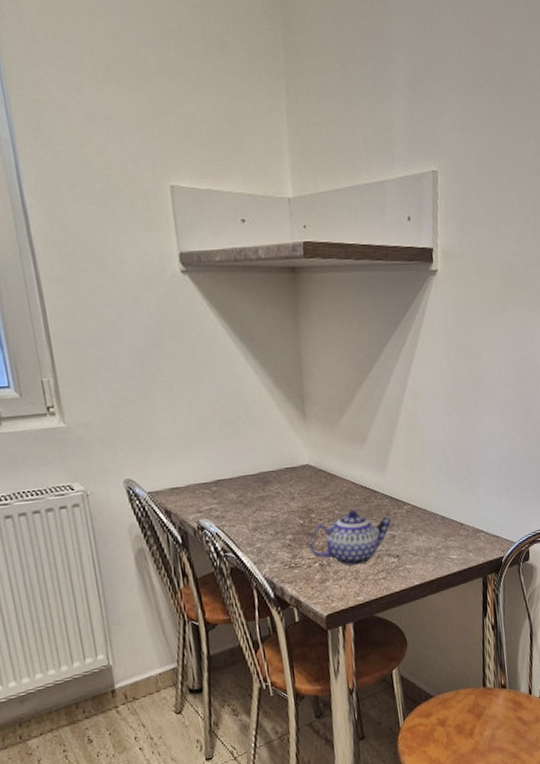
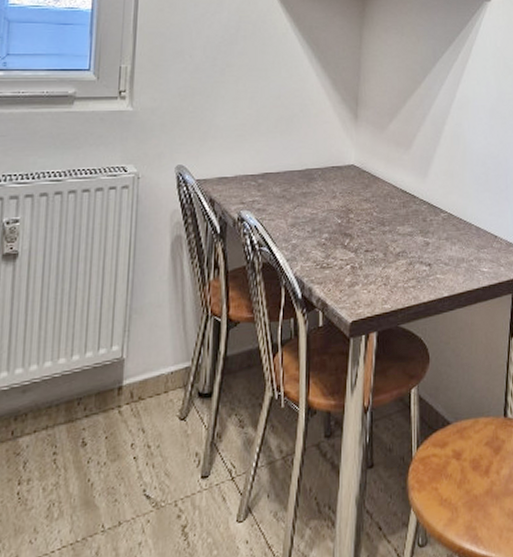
teapot: present [309,509,392,566] -> none [344,213,427,271]

